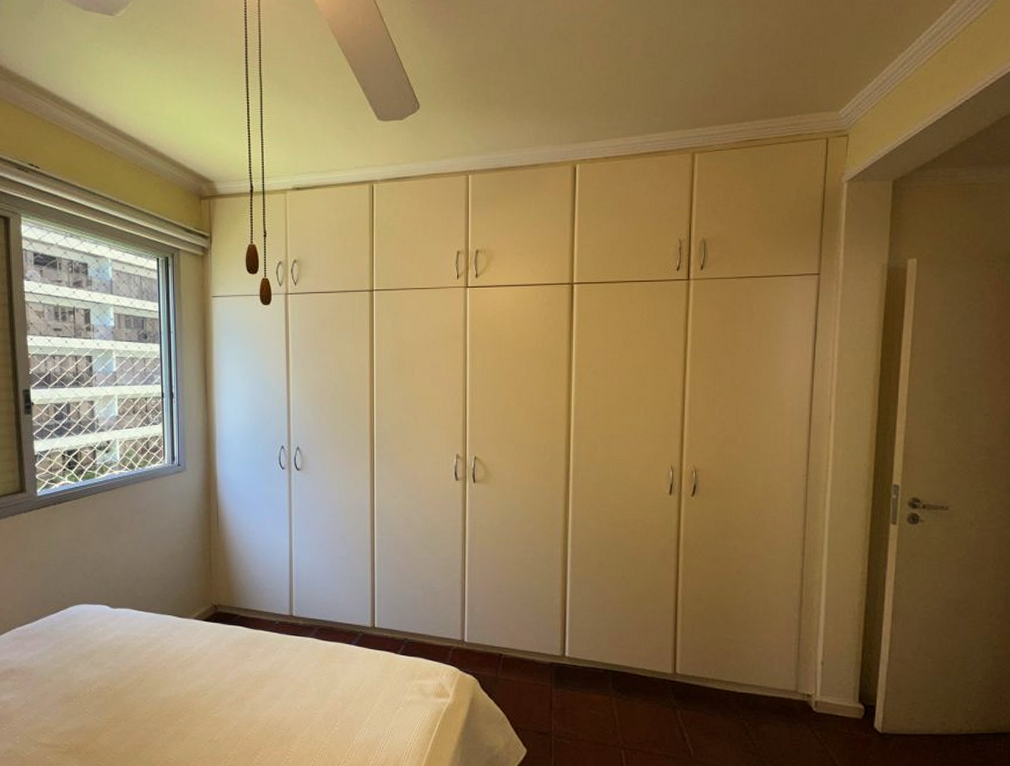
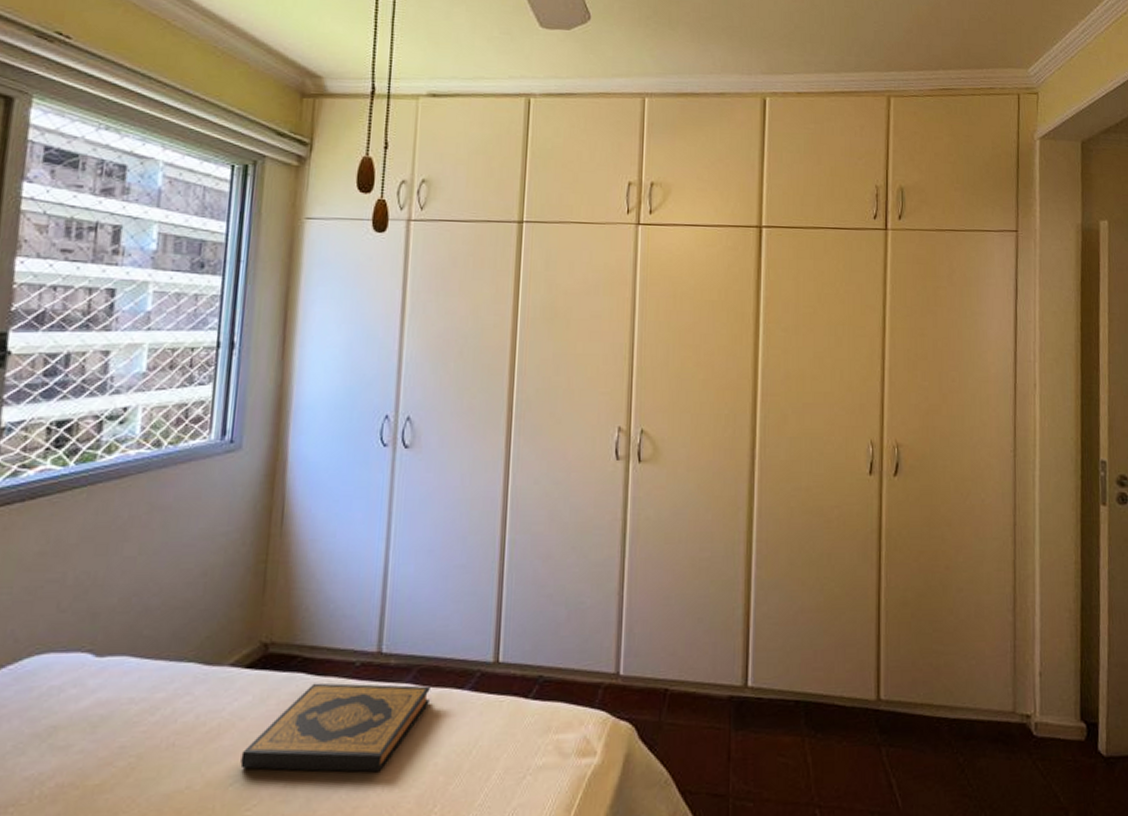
hardback book: none [207,634,328,696] -> present [240,682,430,772]

